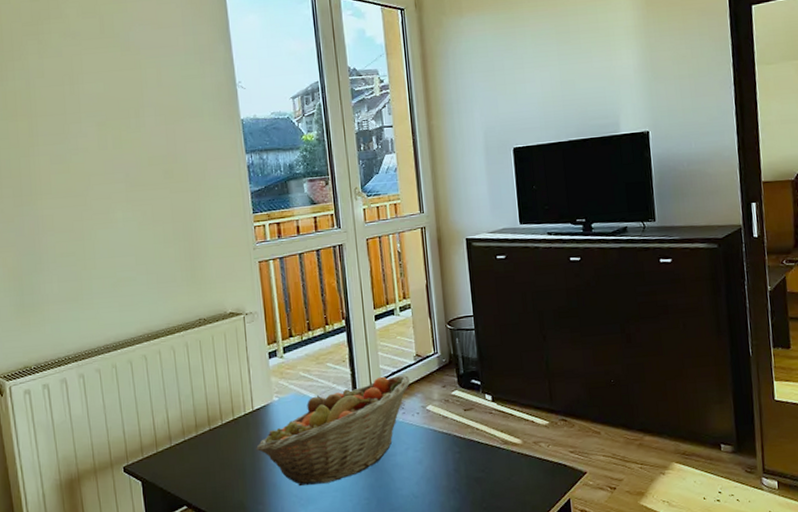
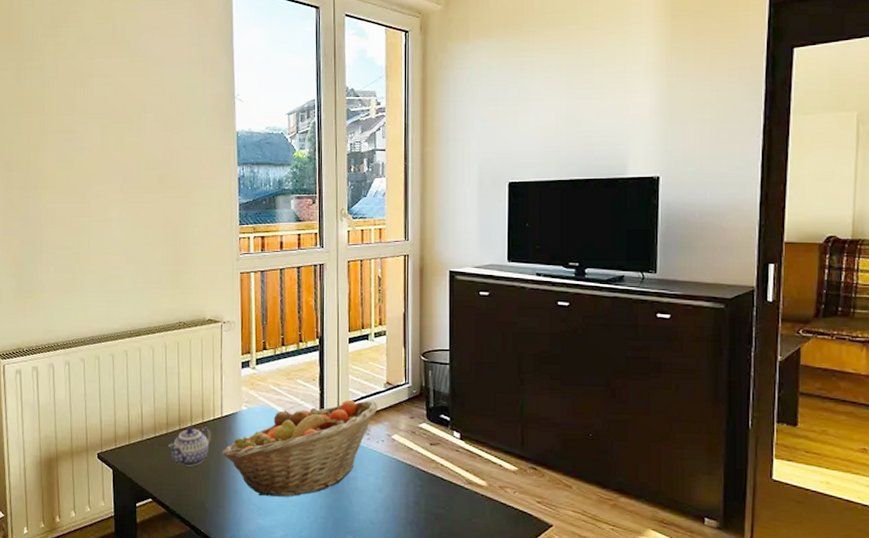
teapot: none [198,423,245,467] -> present [167,427,212,467]

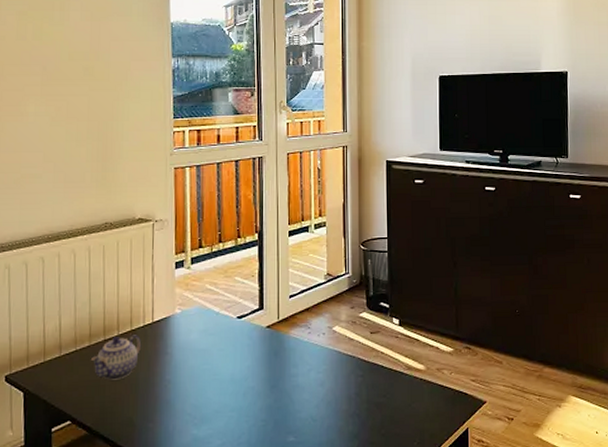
fruit basket: present [221,399,378,497] -> none [152,293,319,404]

